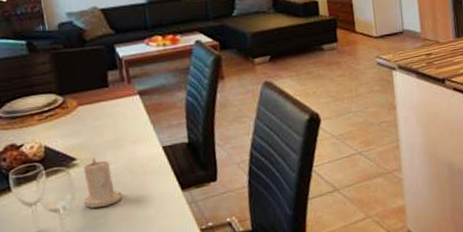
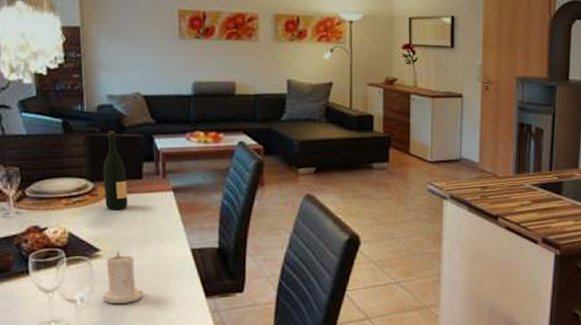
wine bottle: none [70,45,98,120] -> present [103,131,129,209]

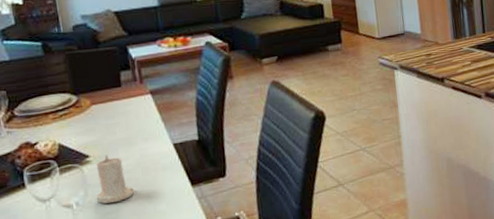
wine bottle: present [103,131,129,209] -> none [84,47,111,118]

